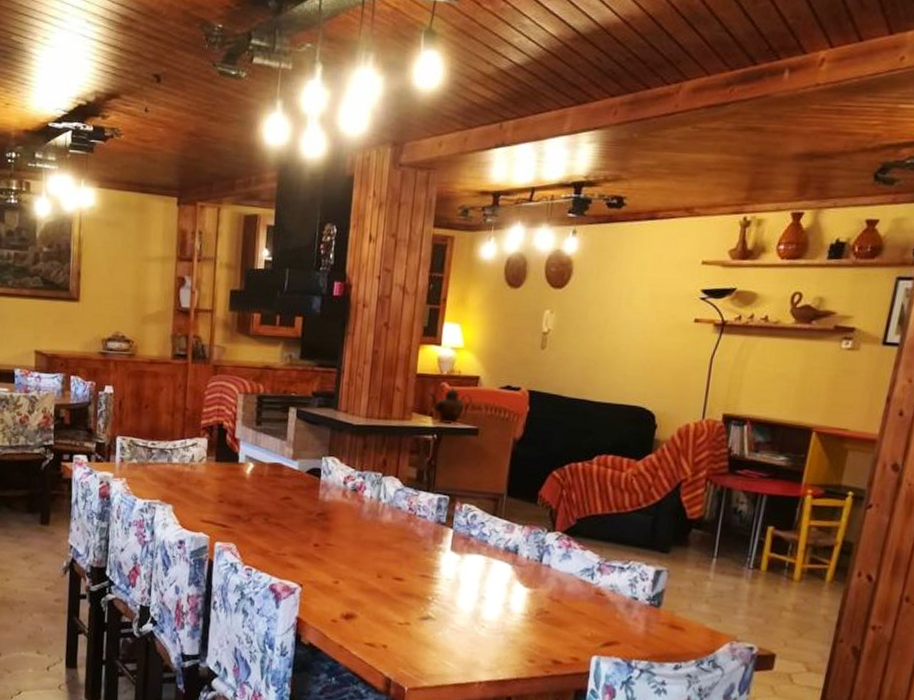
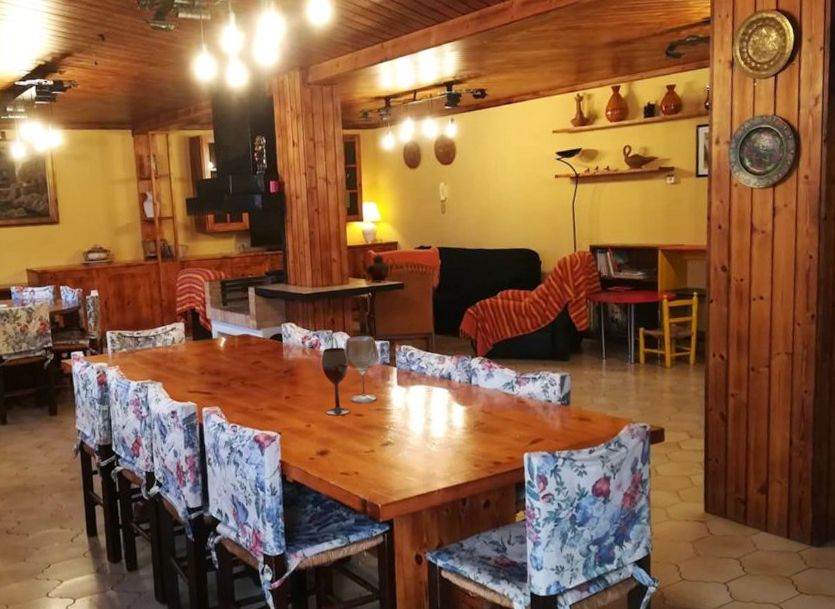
wine glass: none [359,494,396,577] -> present [321,347,351,416]
wine glass: none [390,484,435,567] -> present [344,336,380,404]

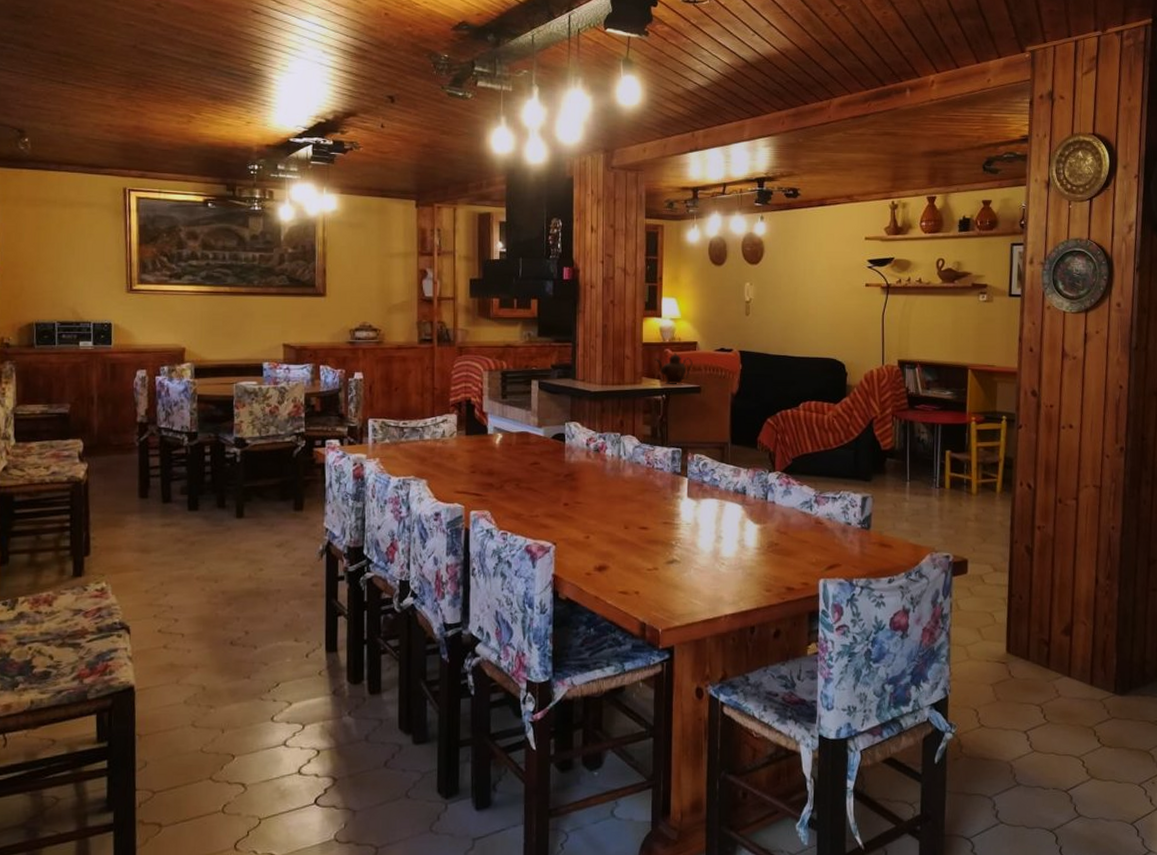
wine glass: present [321,347,351,416] -> none [607,452,636,528]
wine glass: present [344,336,380,404] -> none [632,441,670,516]

